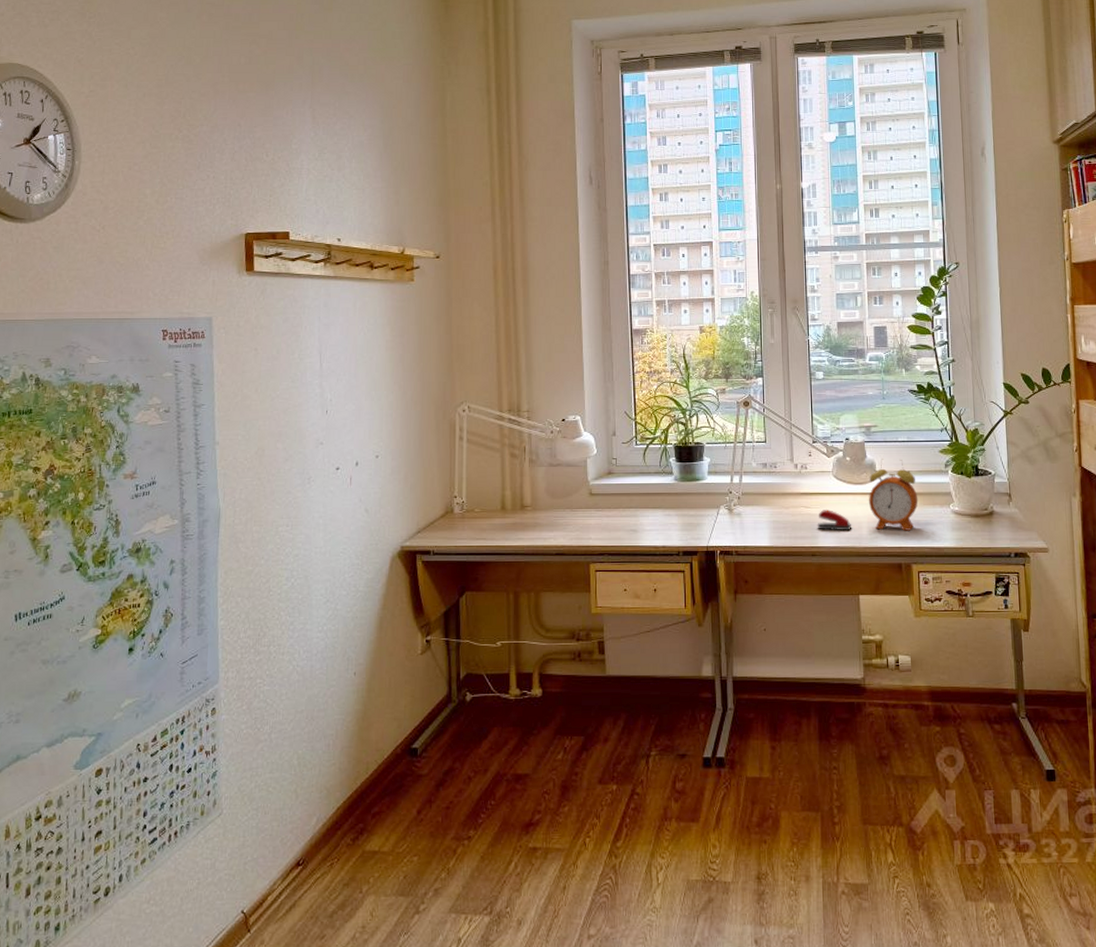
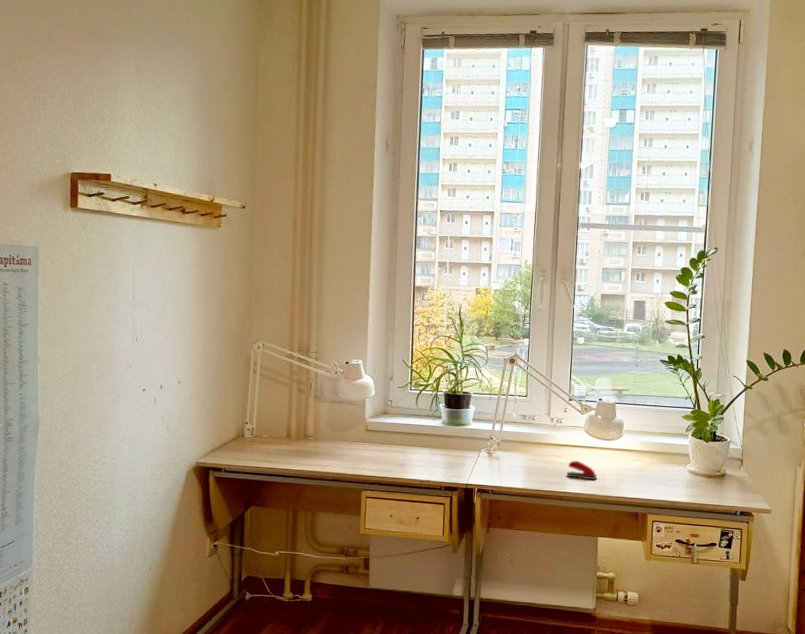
alarm clock: present [868,459,918,531] -> none [614,419,659,485]

